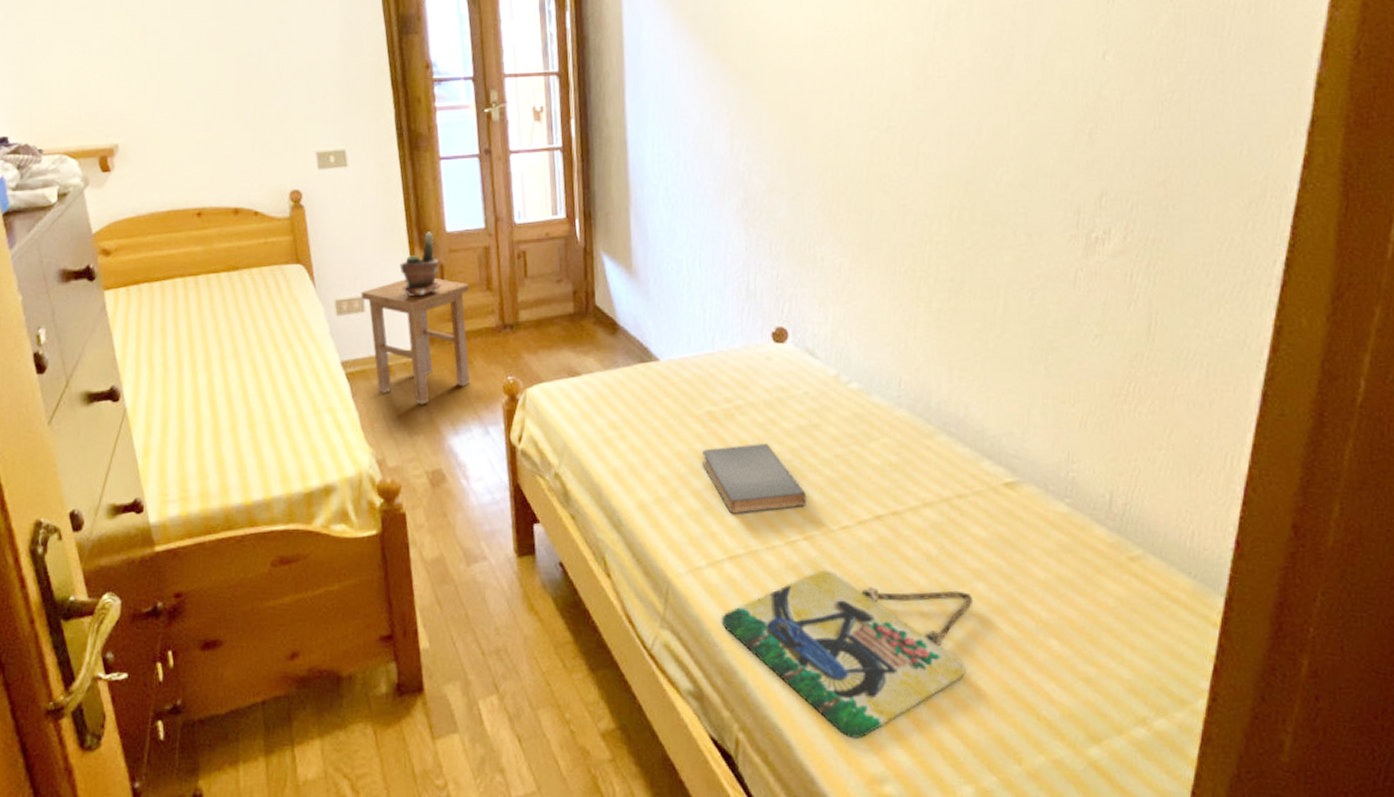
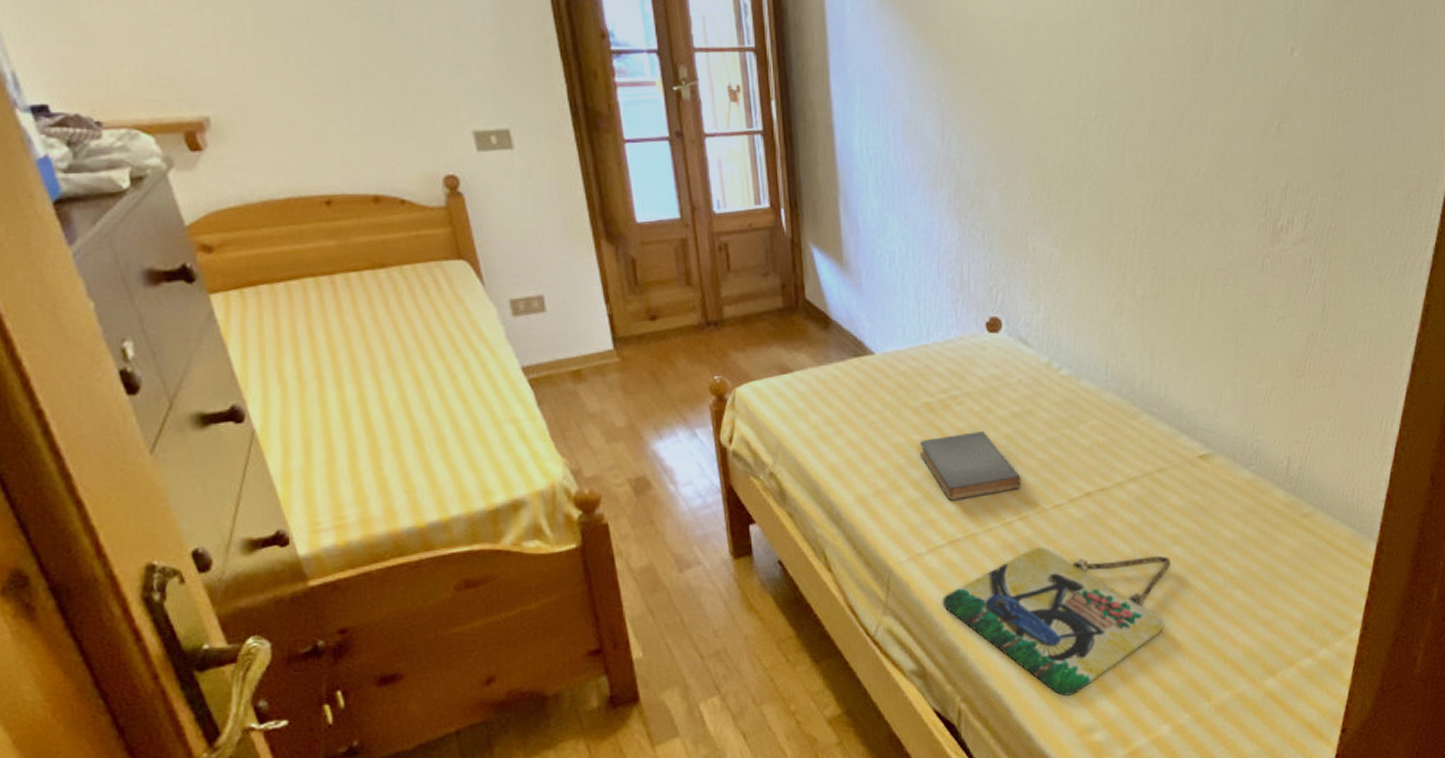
stool: present [361,278,471,405] -> none [540,274,673,410]
potted plant: present [399,232,441,297] -> none [584,223,633,294]

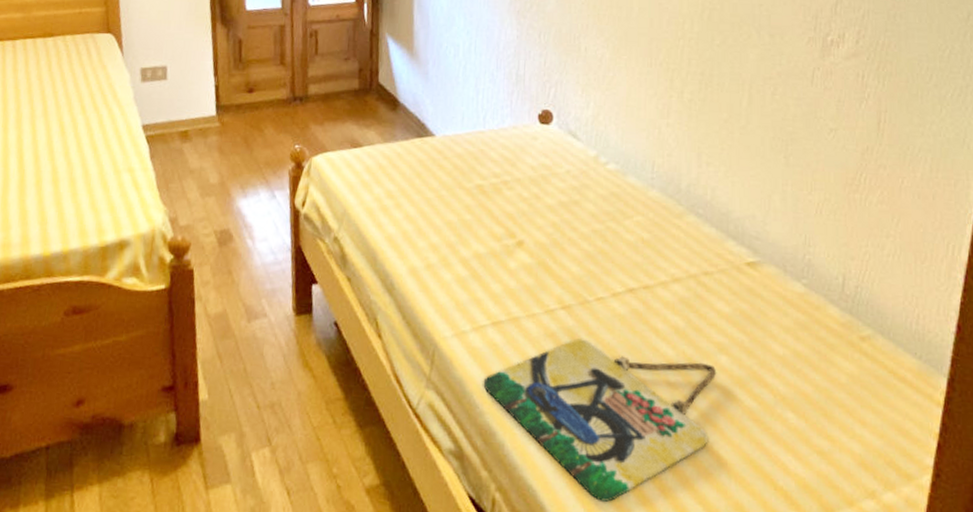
book: present [920,430,1021,501] -> none [471,216,566,283]

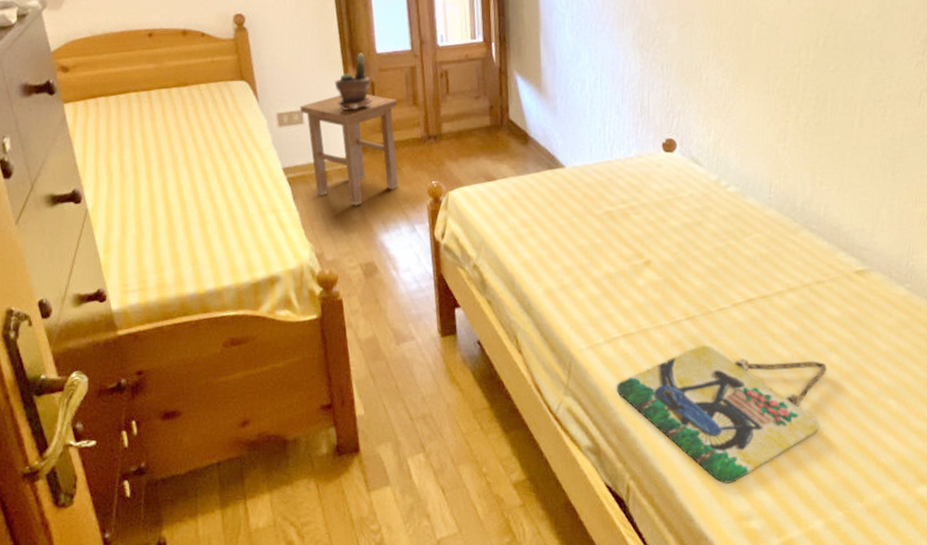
stool: none [164,51,265,168] -> present [300,94,399,206]
potted plant: none [201,9,239,68] -> present [335,53,372,111]

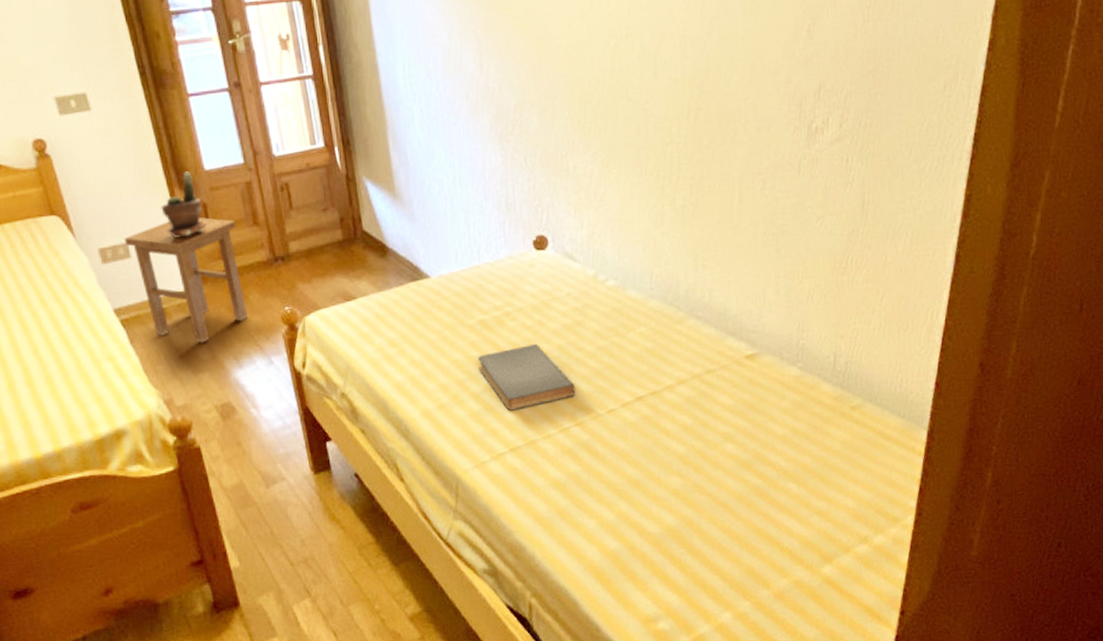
book: none [601,238,690,299] -> present [478,343,576,411]
home sign: present [616,345,828,483] -> none [508,450,725,588]

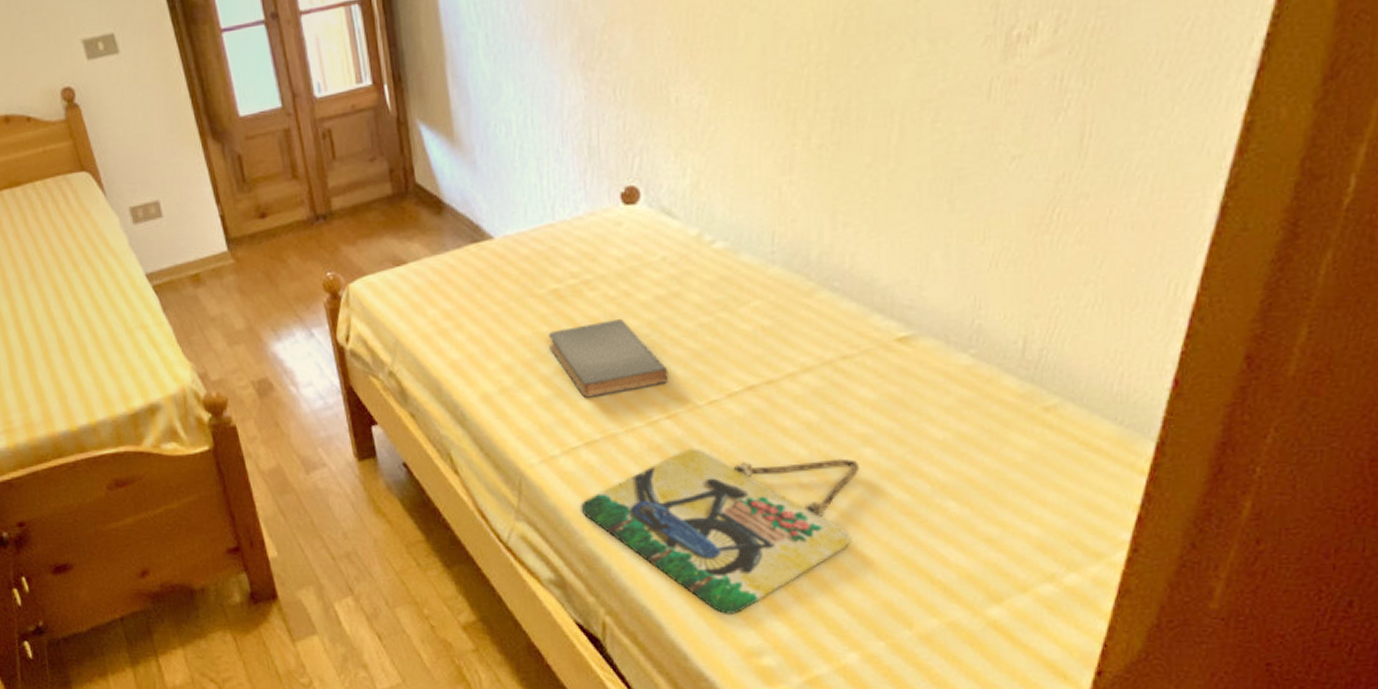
stool: present [124,217,249,343] -> none [155,171,287,312]
potted plant: present [161,171,206,238] -> none [193,119,241,195]
home sign: none [508,450,725,588] -> present [581,448,860,614]

